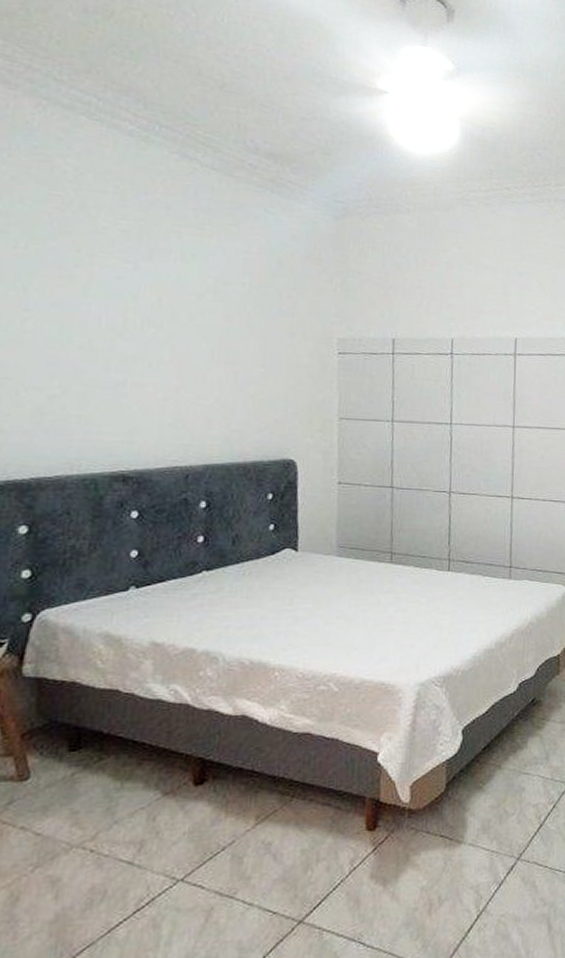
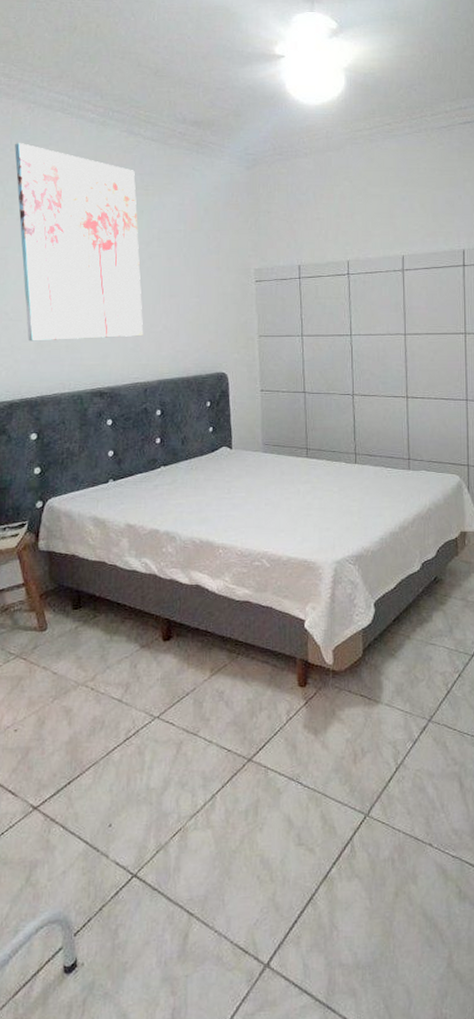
wall art: none [14,147,188,410] -> present [15,143,144,341]

